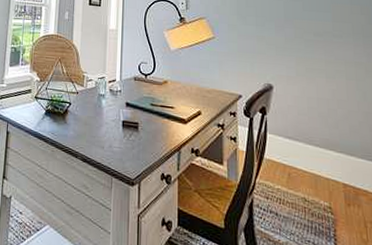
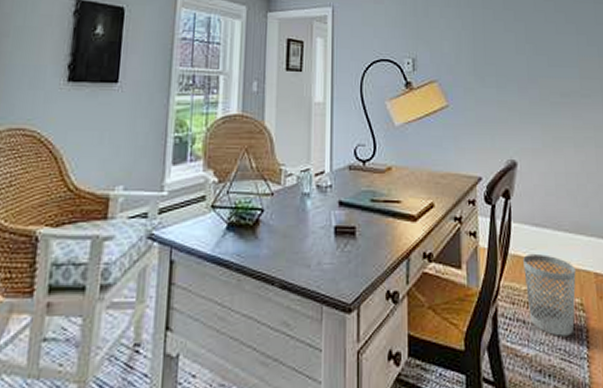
wastebasket: none [277,161,325,232] -> present [523,254,576,336]

